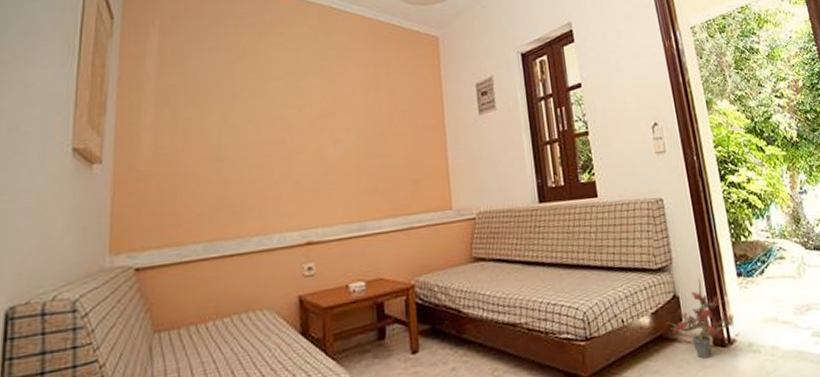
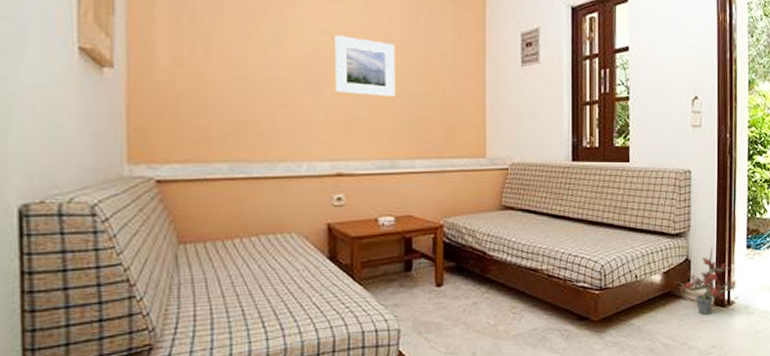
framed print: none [302,107,361,162] -> present [335,35,396,97]

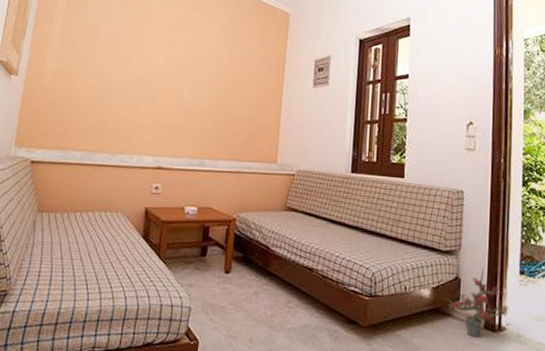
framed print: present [335,35,396,97] -> none [165,57,214,108]

